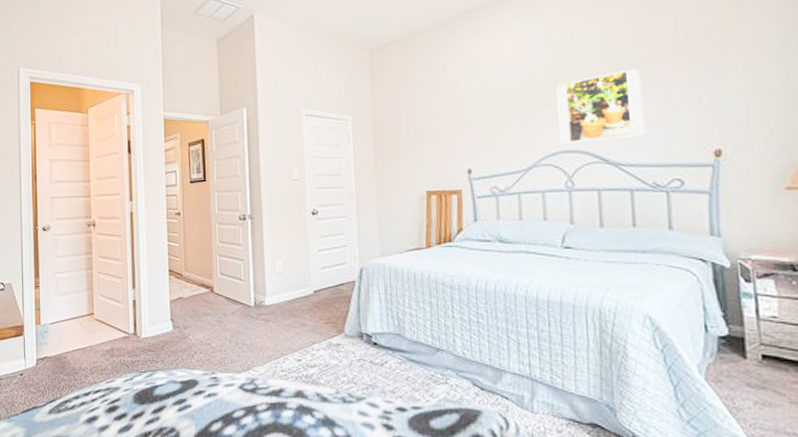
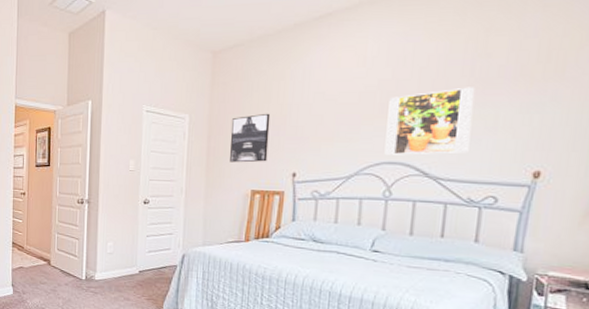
wall art: none [396,108,440,163] -> present [230,113,271,163]

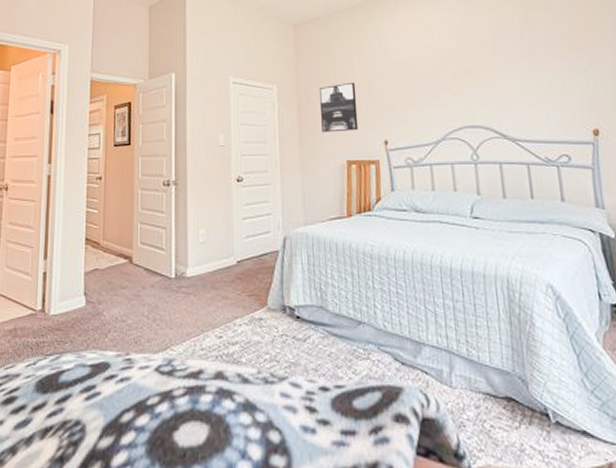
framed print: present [384,87,475,155] -> none [459,55,536,119]

